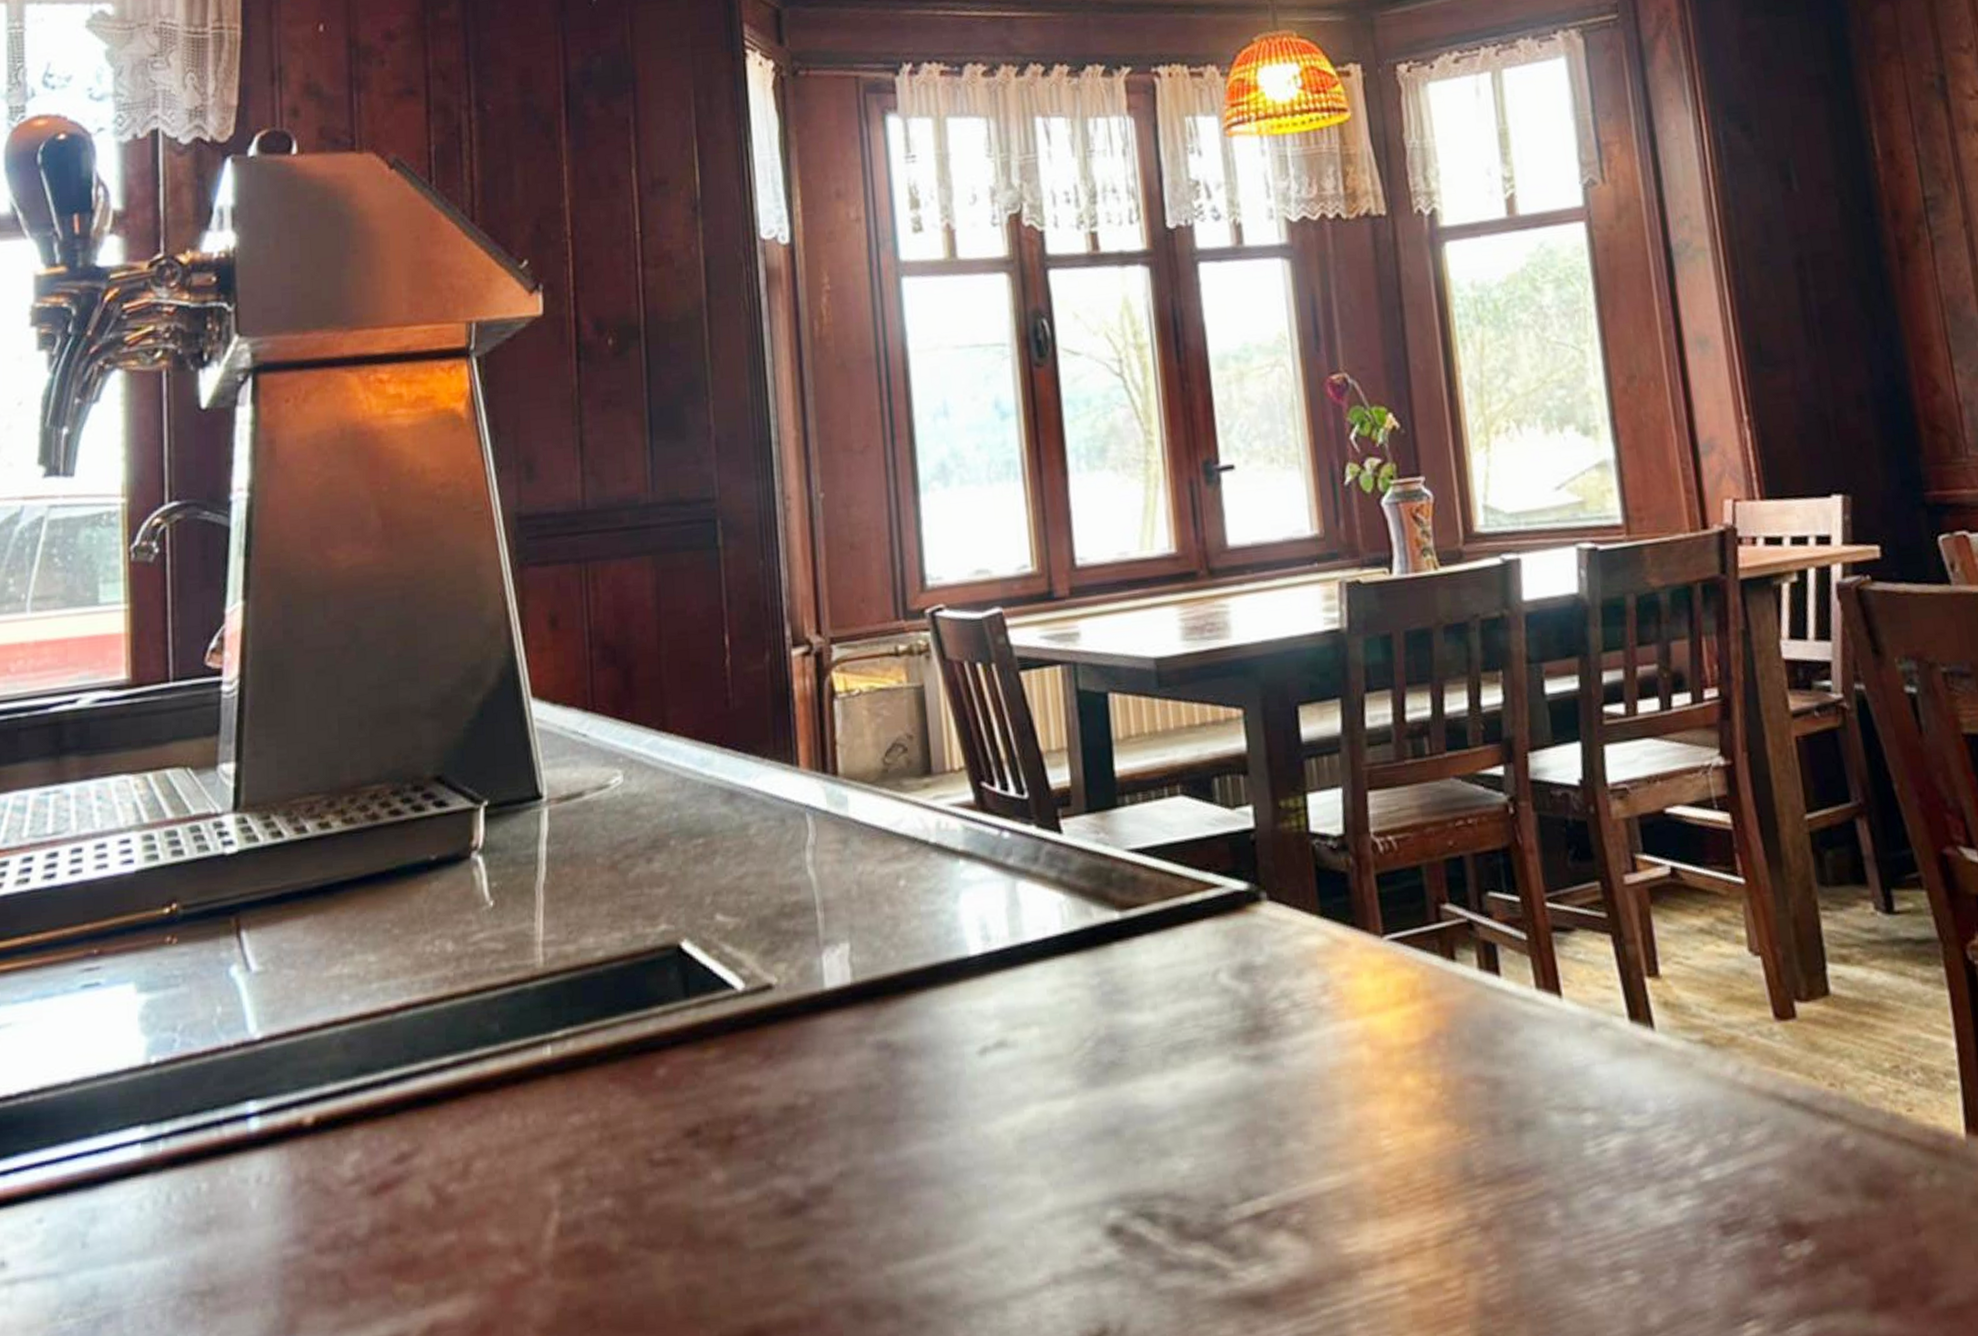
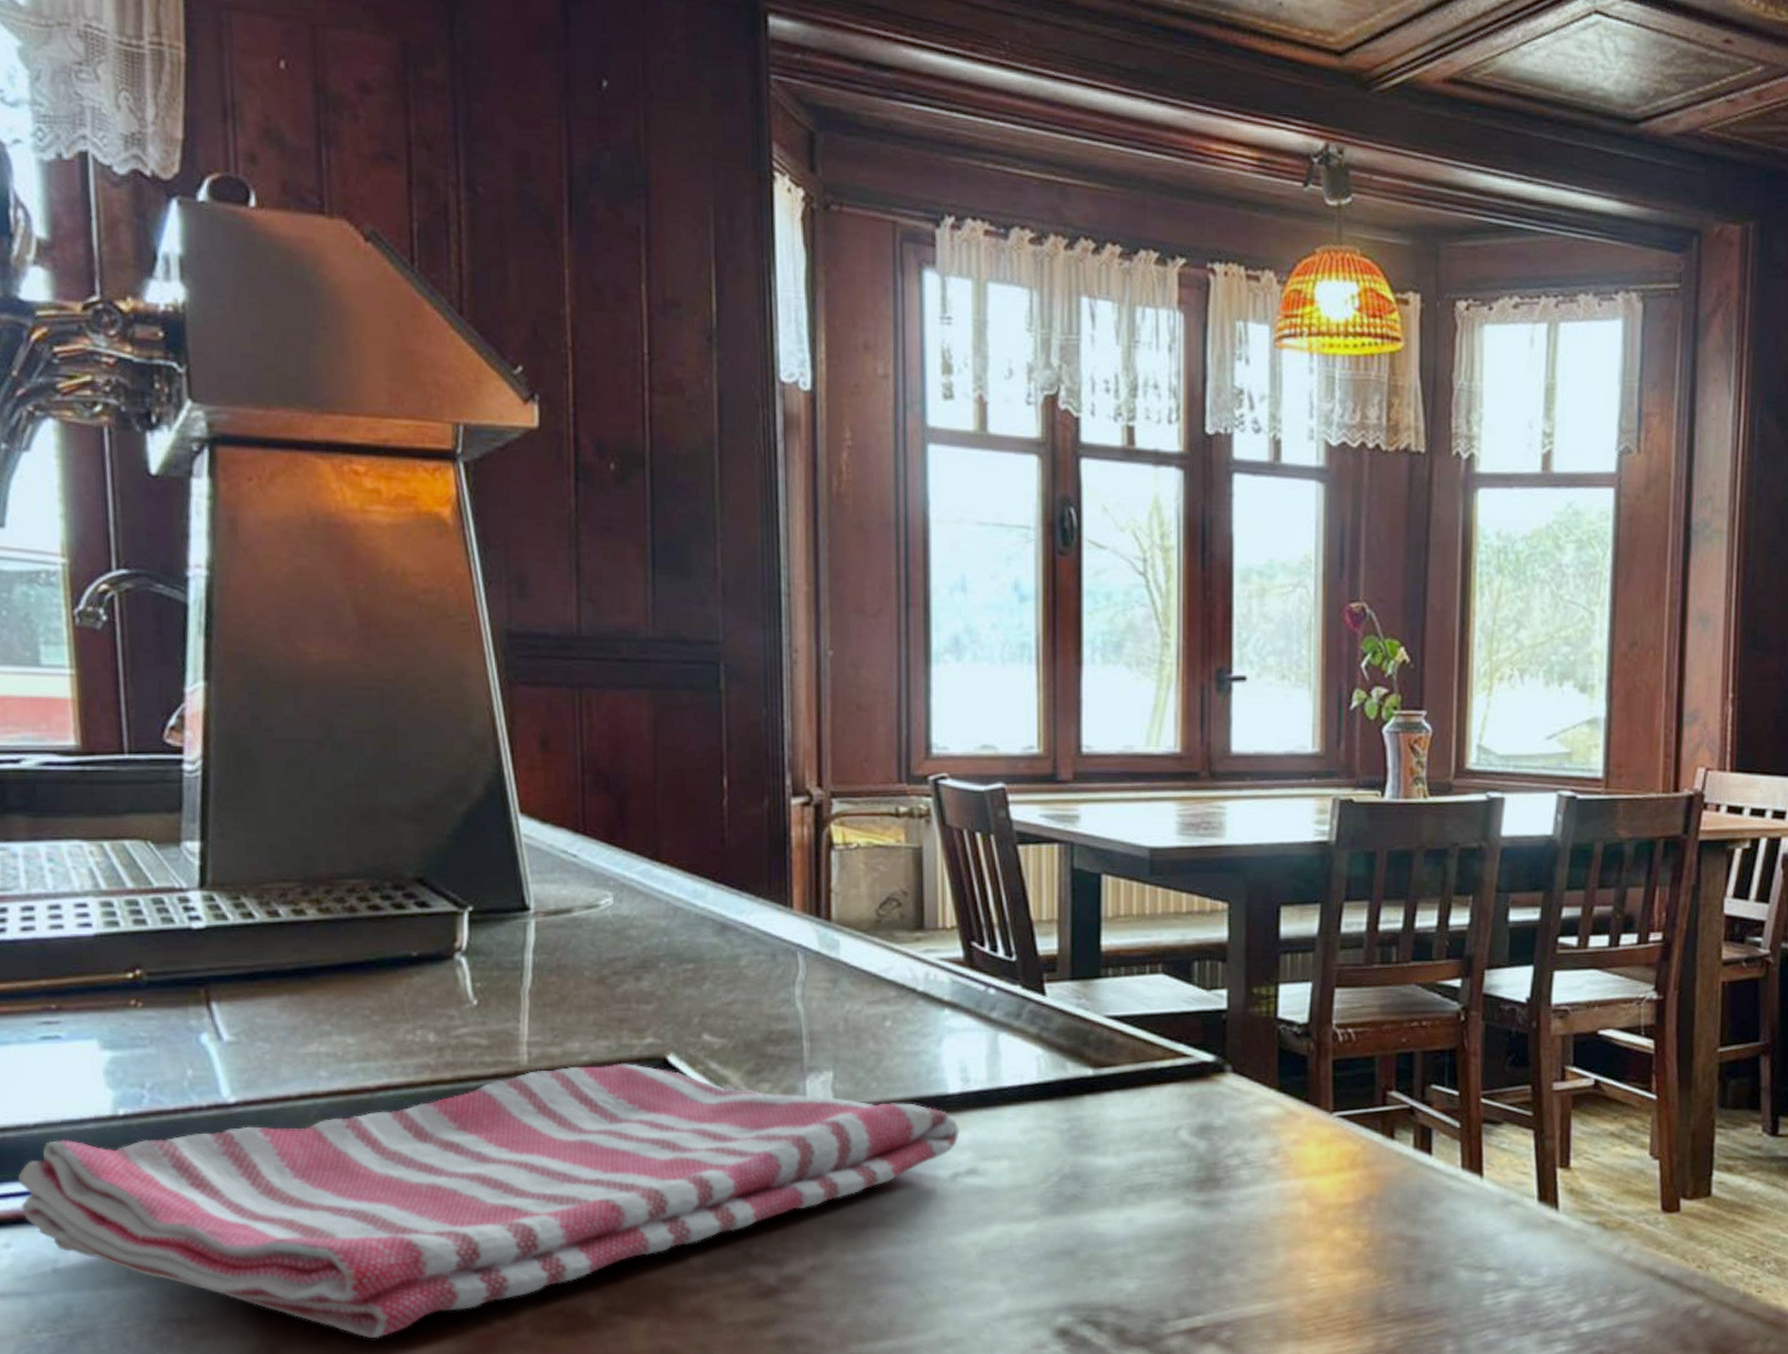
dish towel: none [54,955,985,1298] -> present [18,1063,959,1338]

